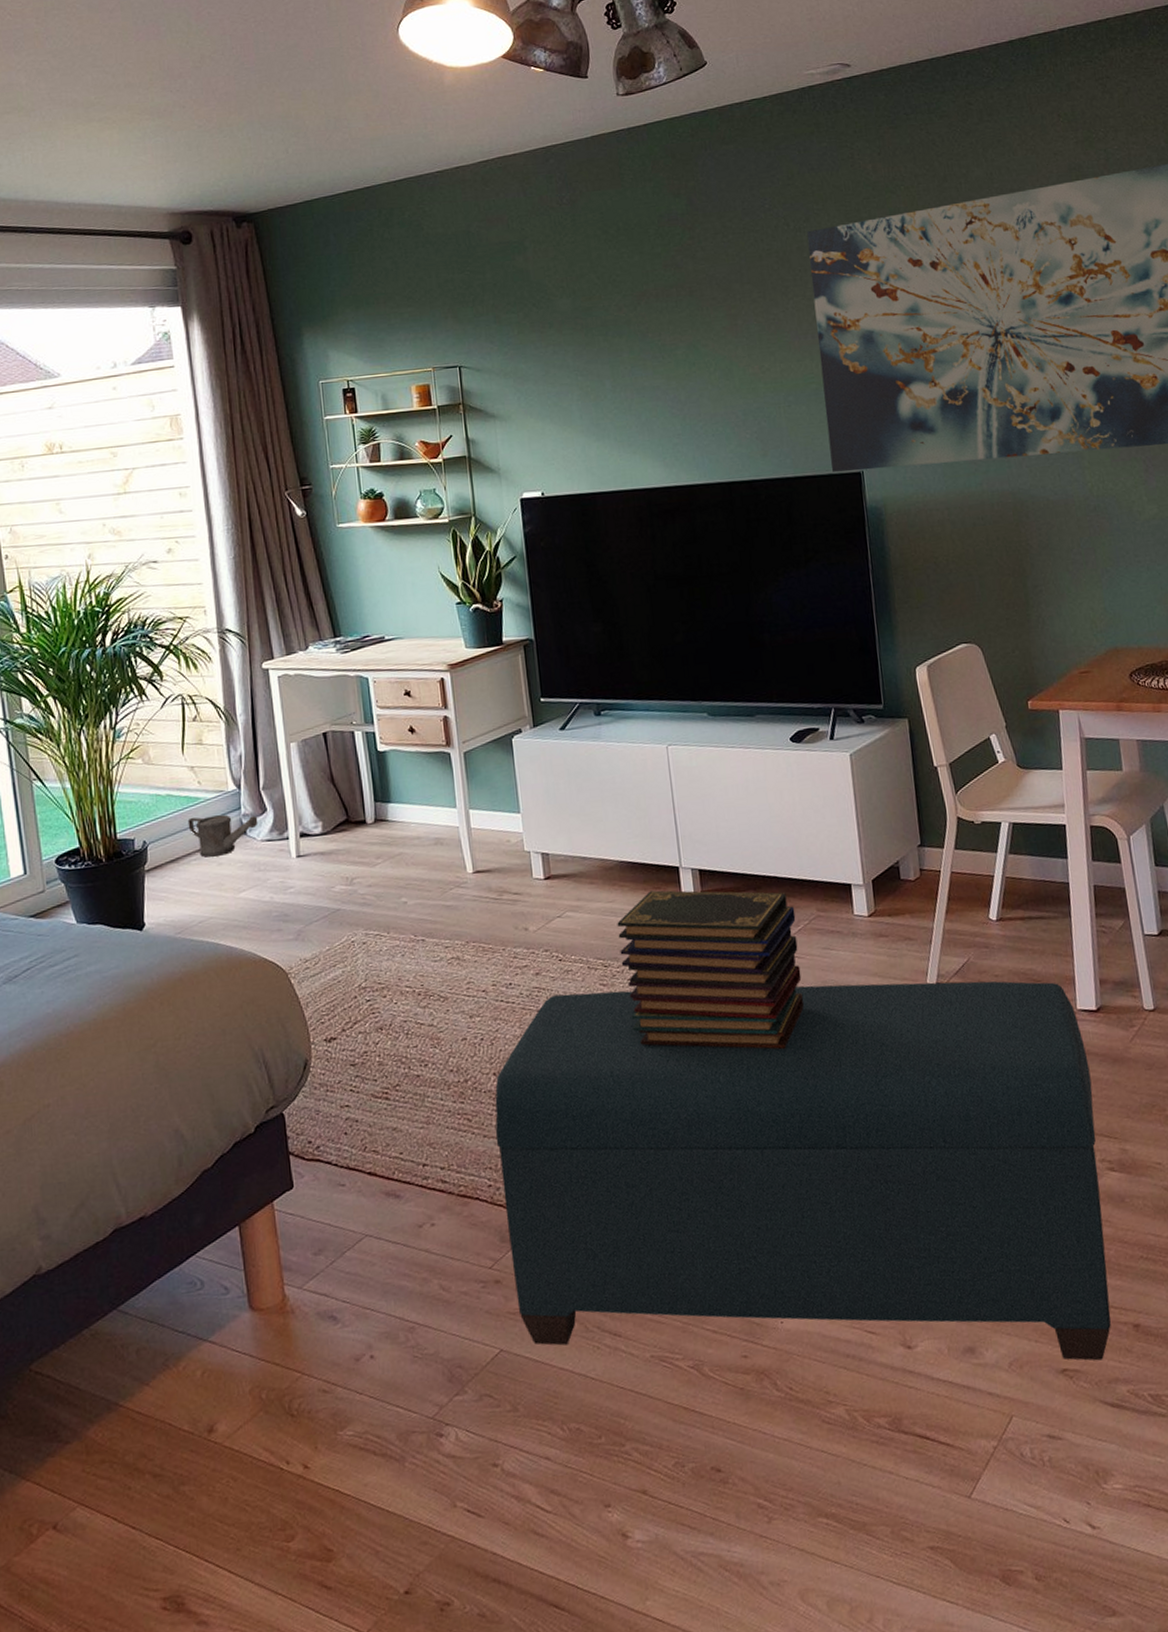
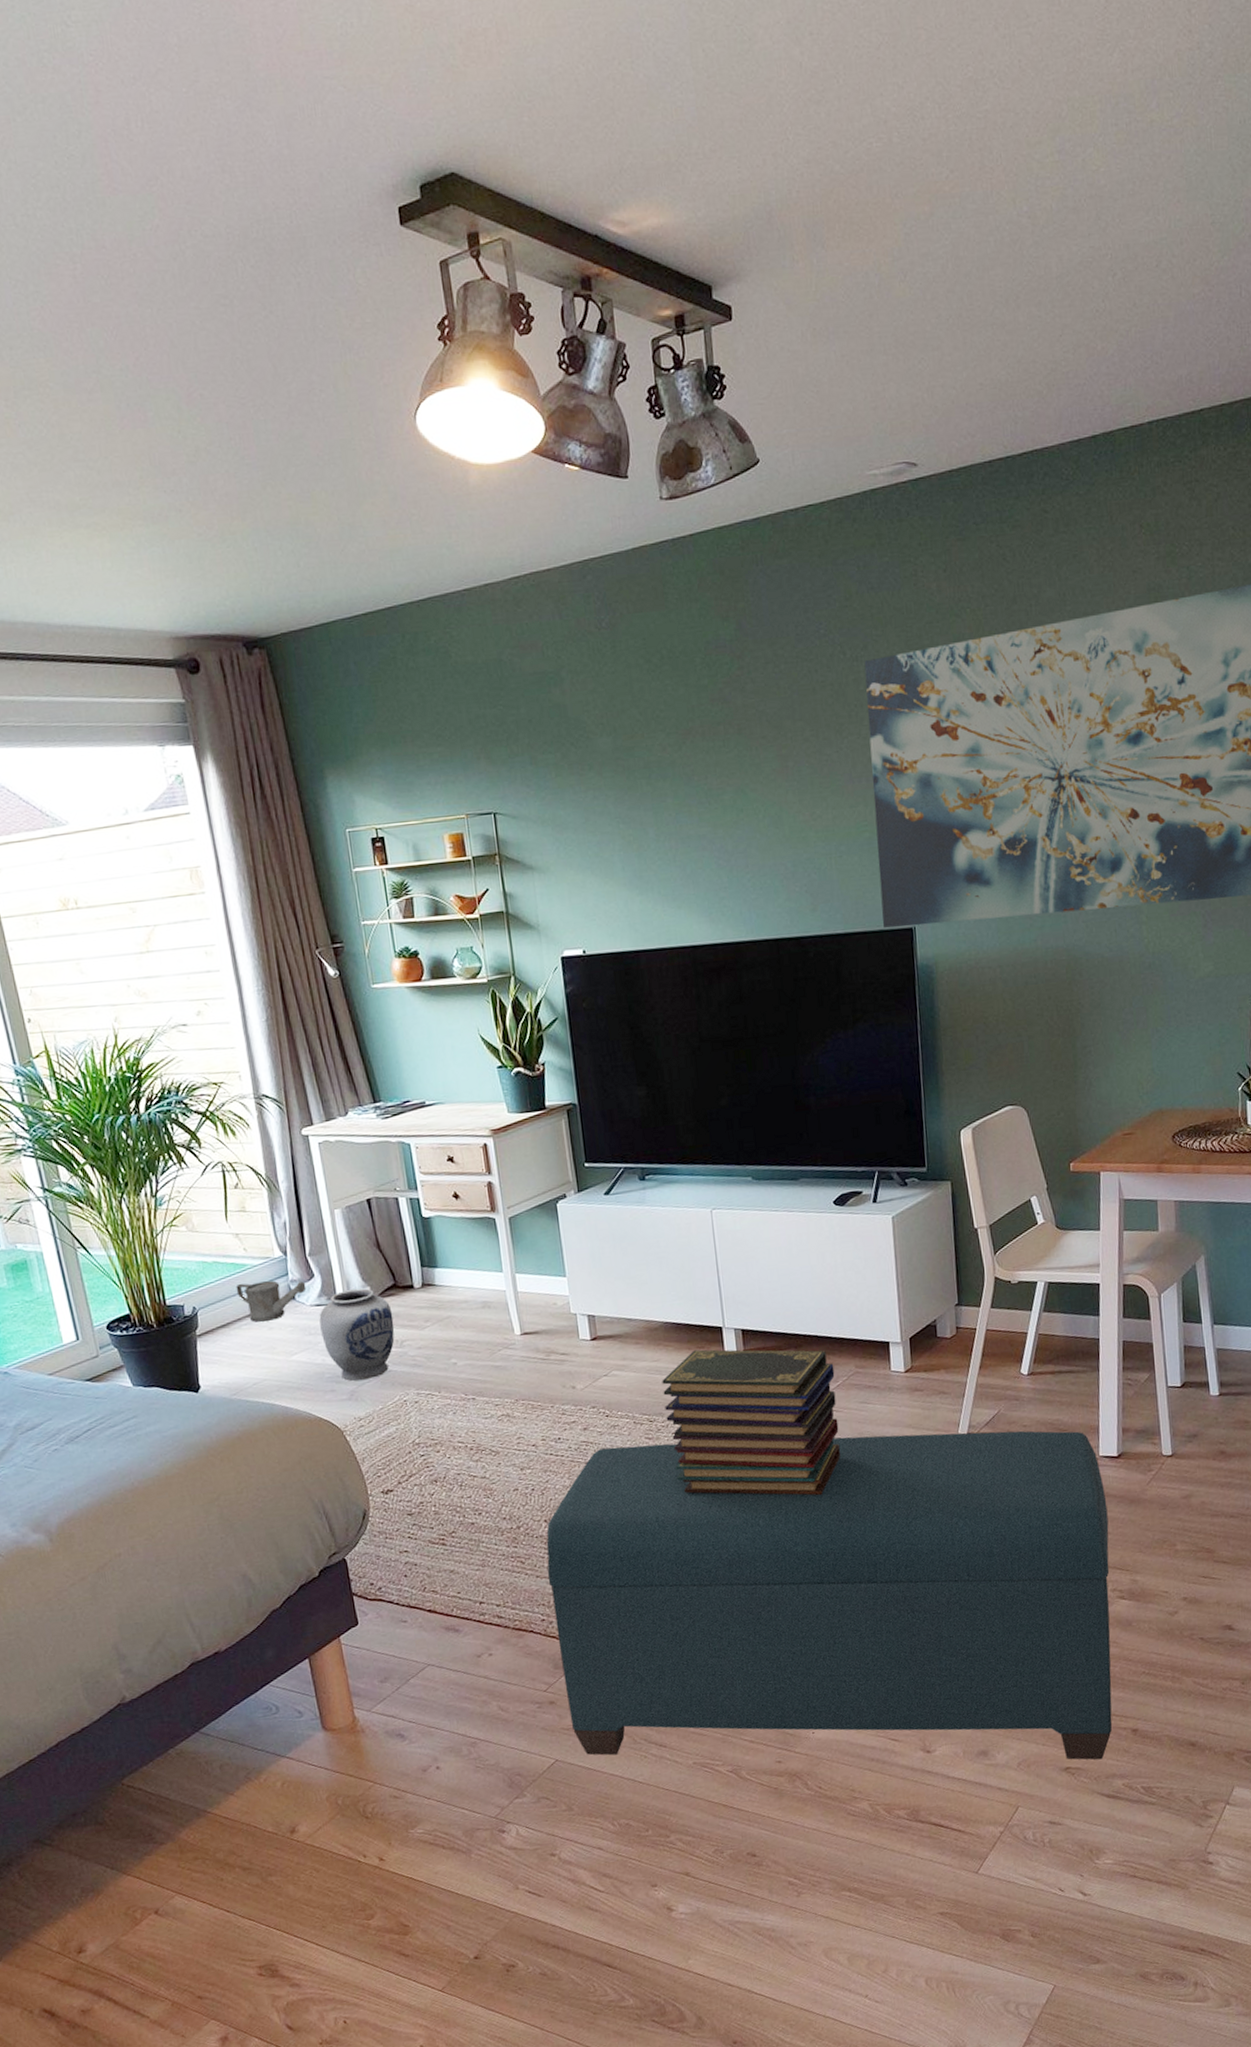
vase: none [269,823,345,920] -> present [319,1288,395,1381]

